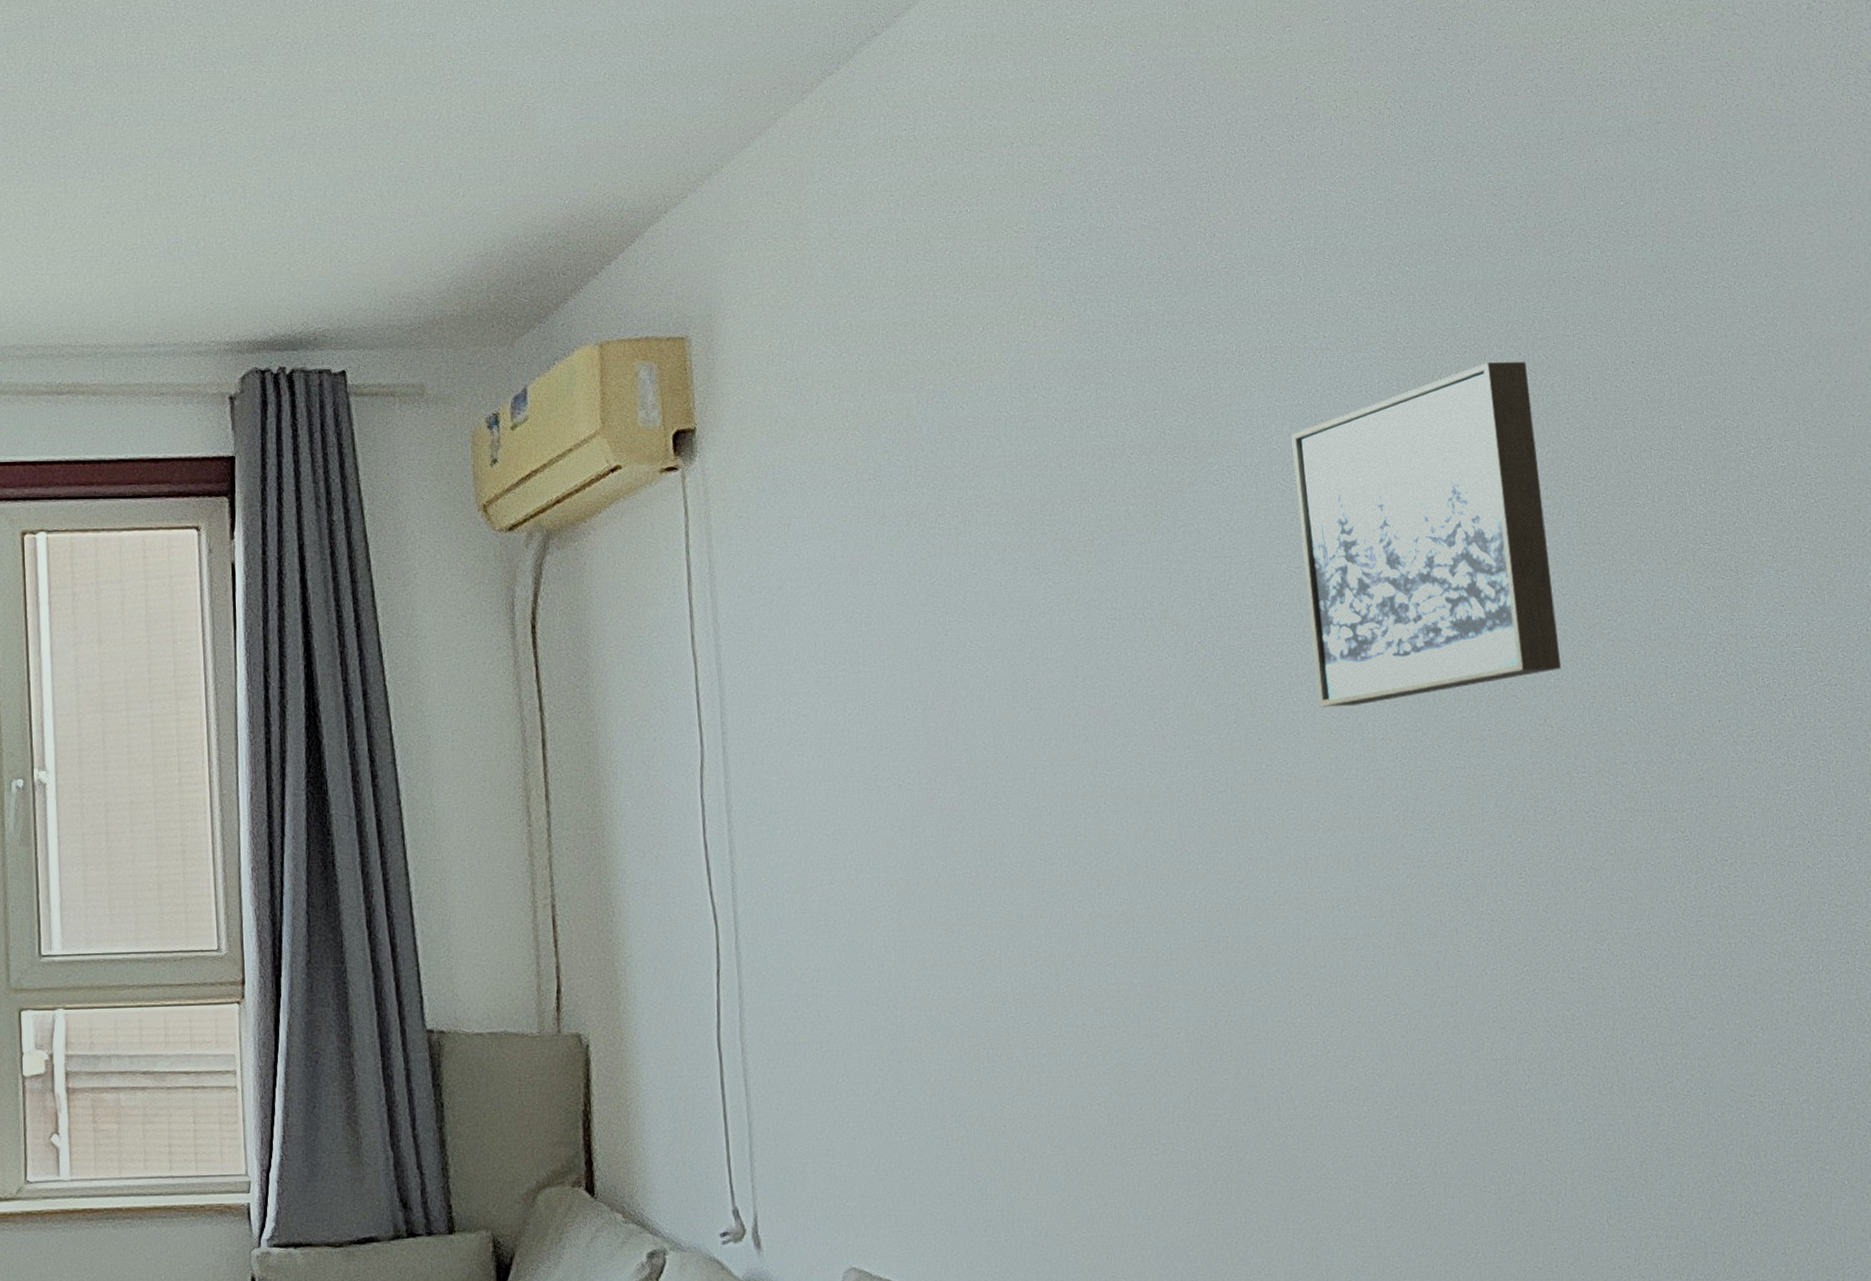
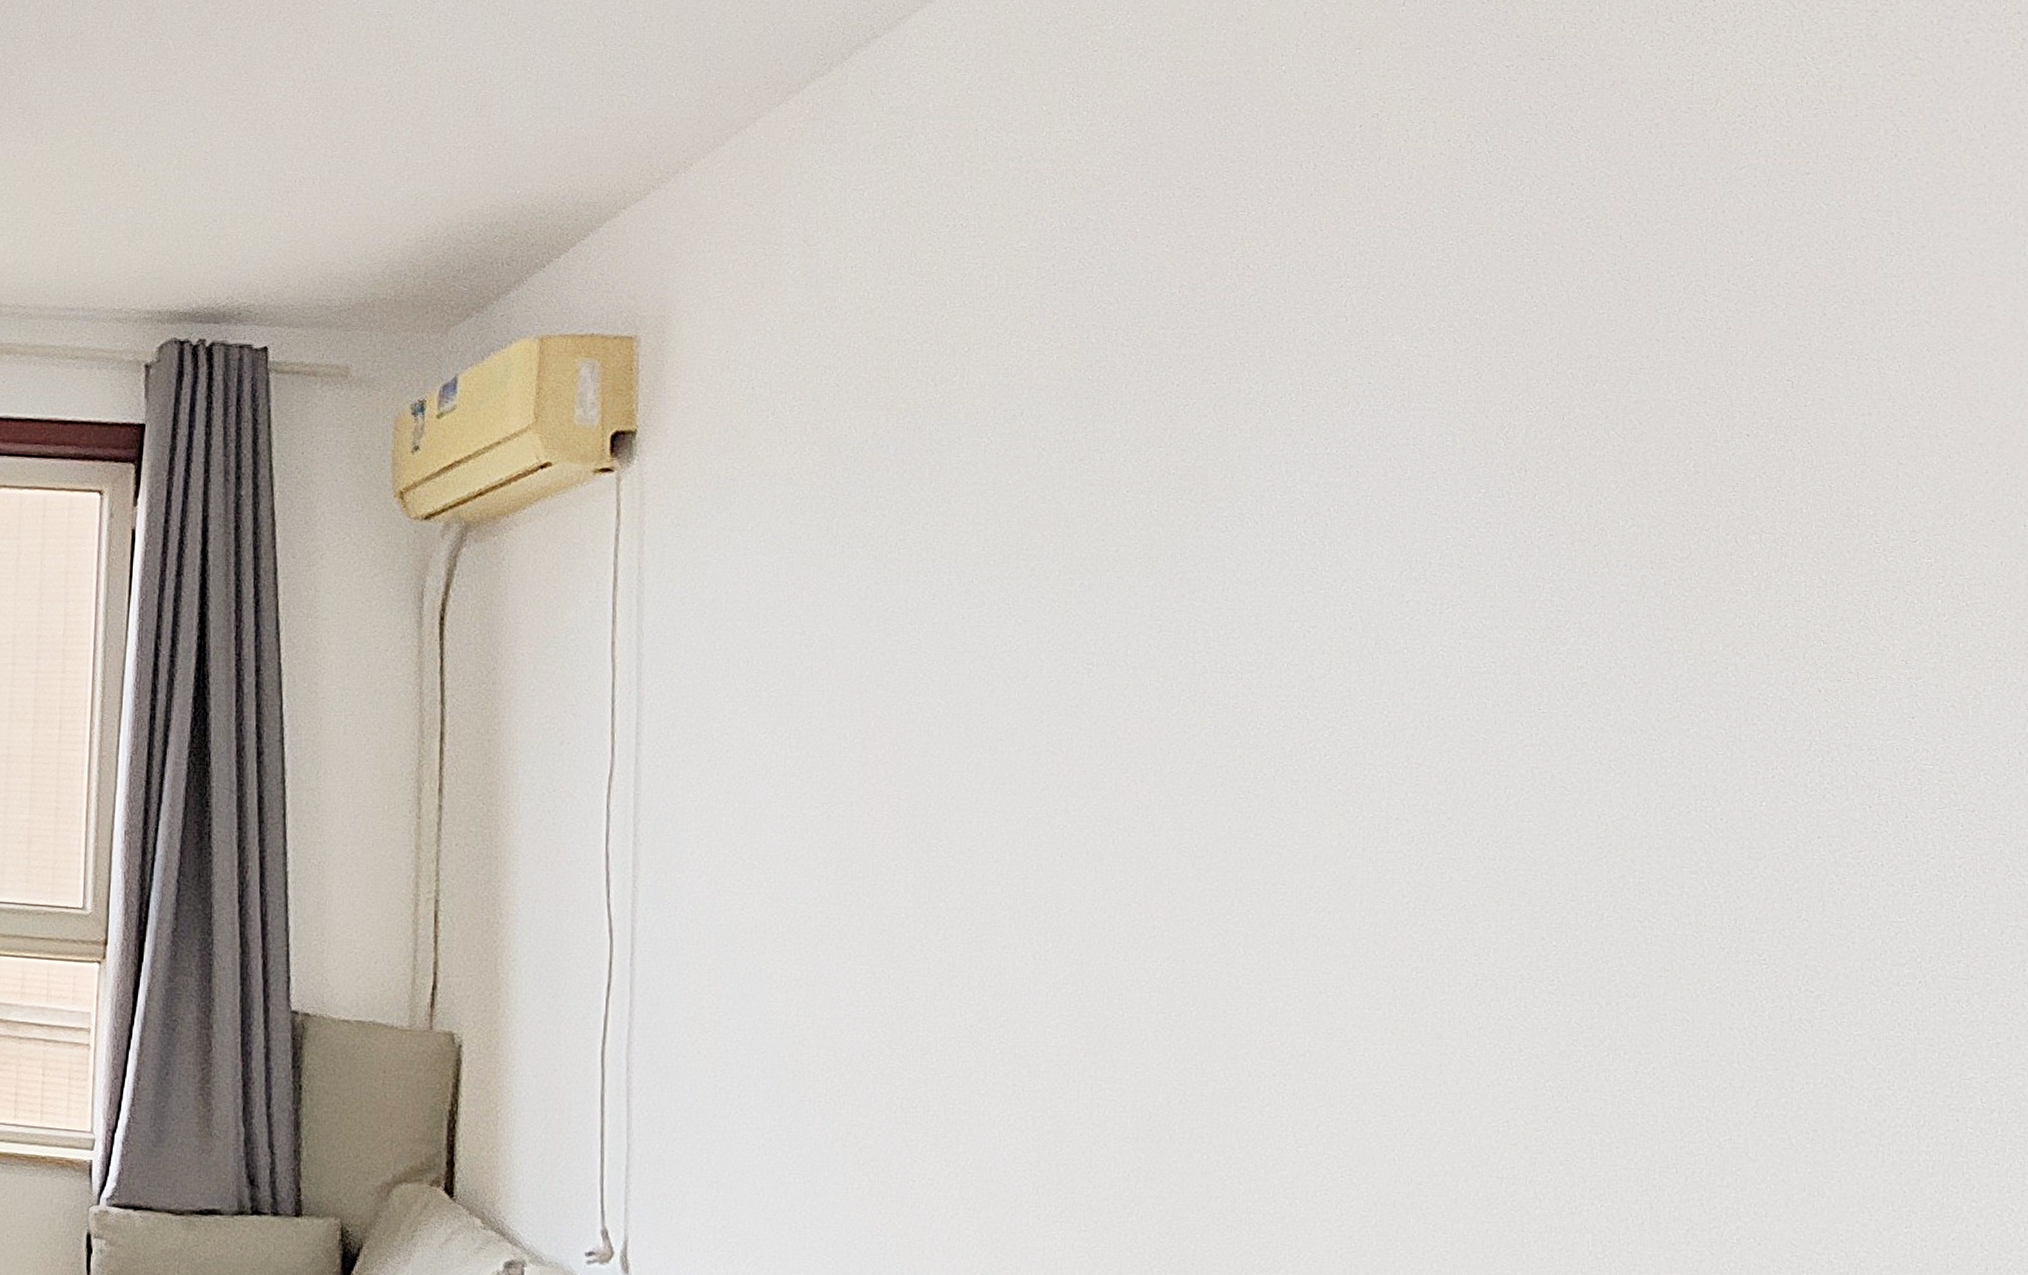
wall art: present [1291,361,1562,707] -> none [1319,423,1626,781]

